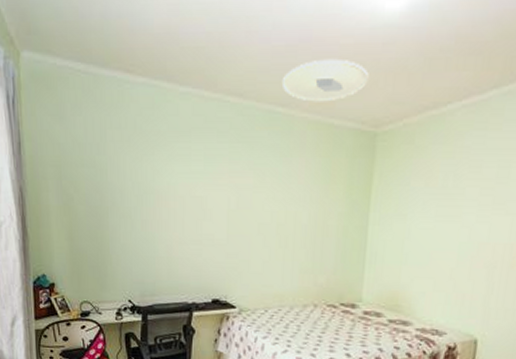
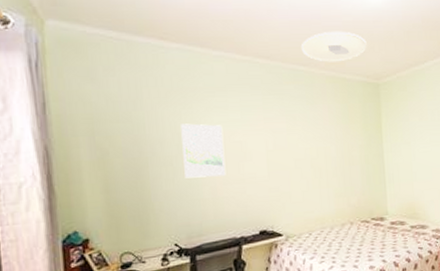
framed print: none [141,172,183,234] -> present [181,123,226,178]

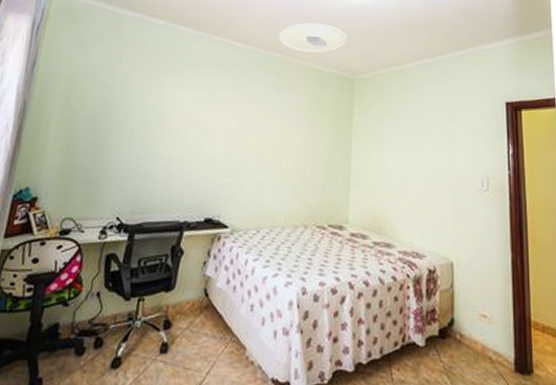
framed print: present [181,123,226,178] -> none [142,95,189,153]

